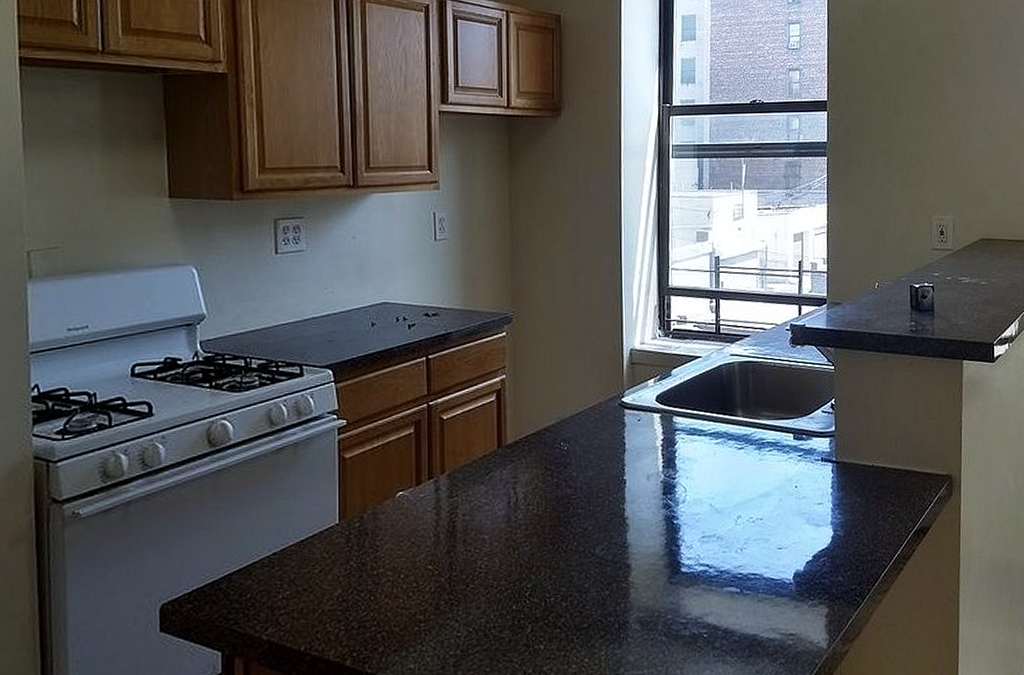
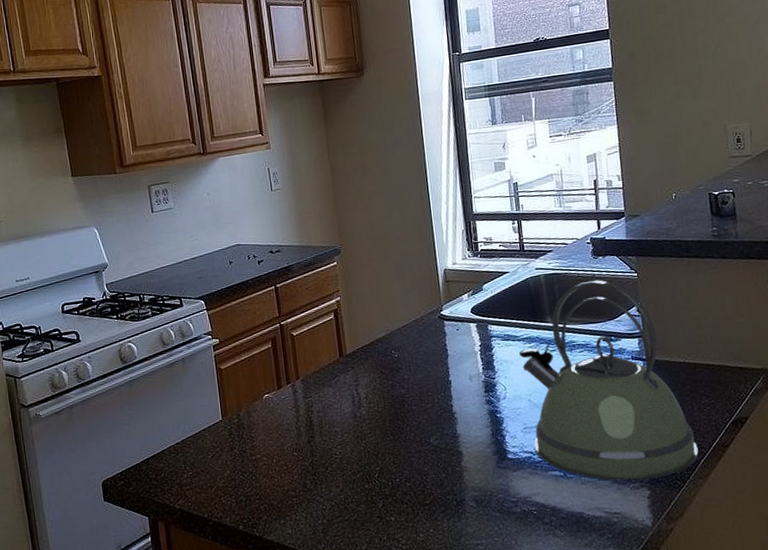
kettle: none [705,371,880,598] -> present [519,280,699,481]

